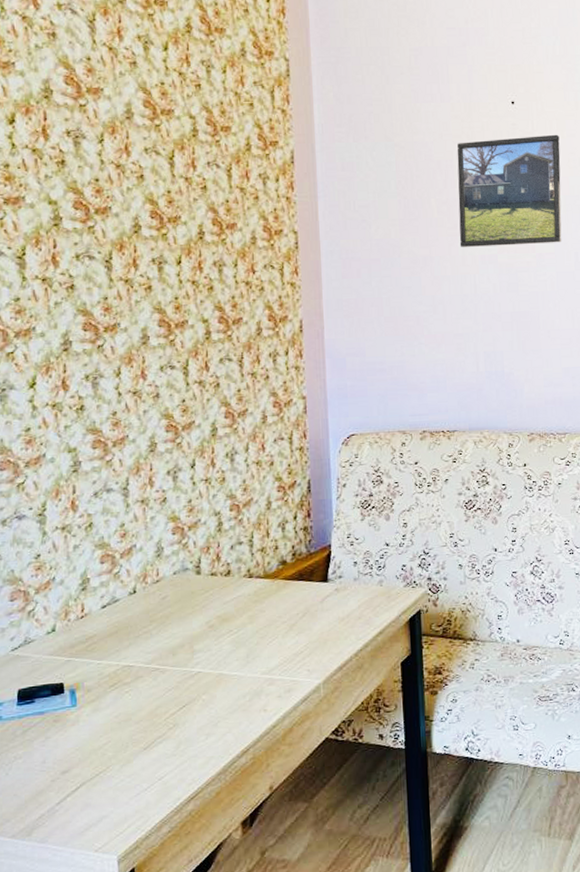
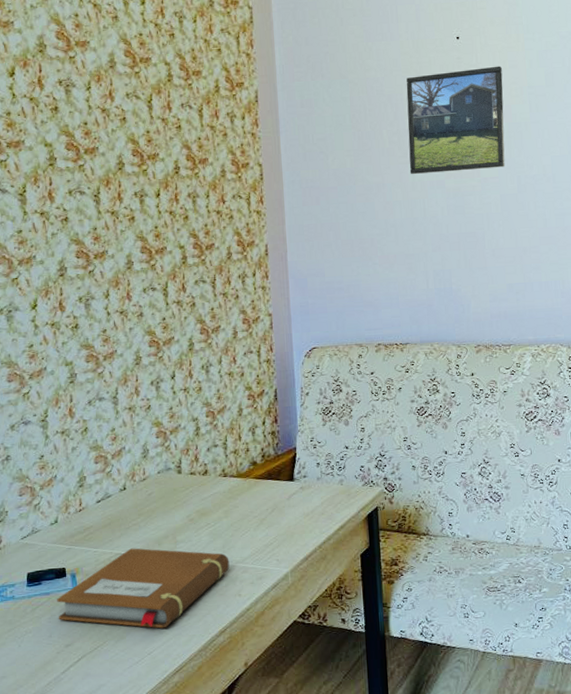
notebook: none [53,659,254,750] -> present [57,548,230,629]

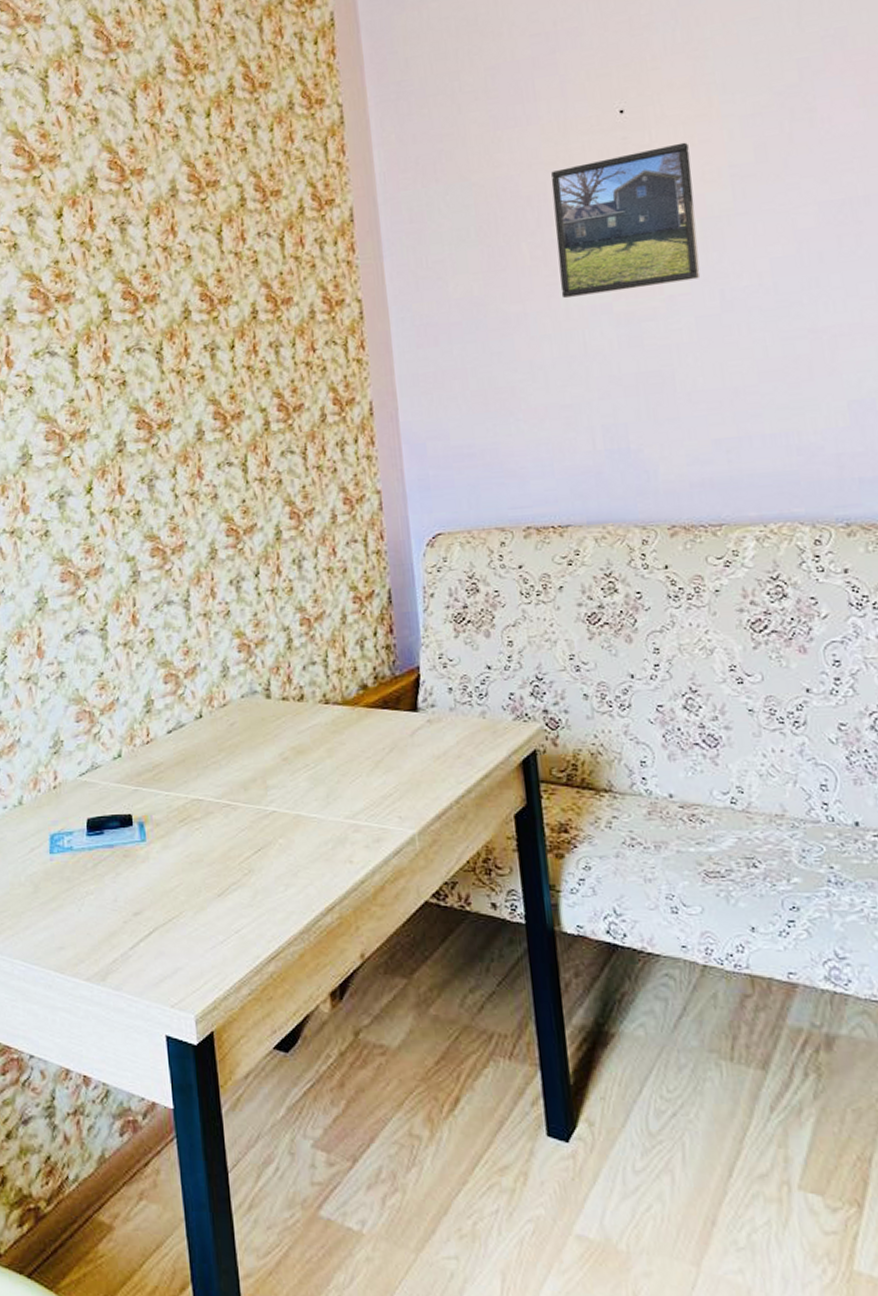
notebook: present [57,548,230,629] -> none [122,793,337,900]

